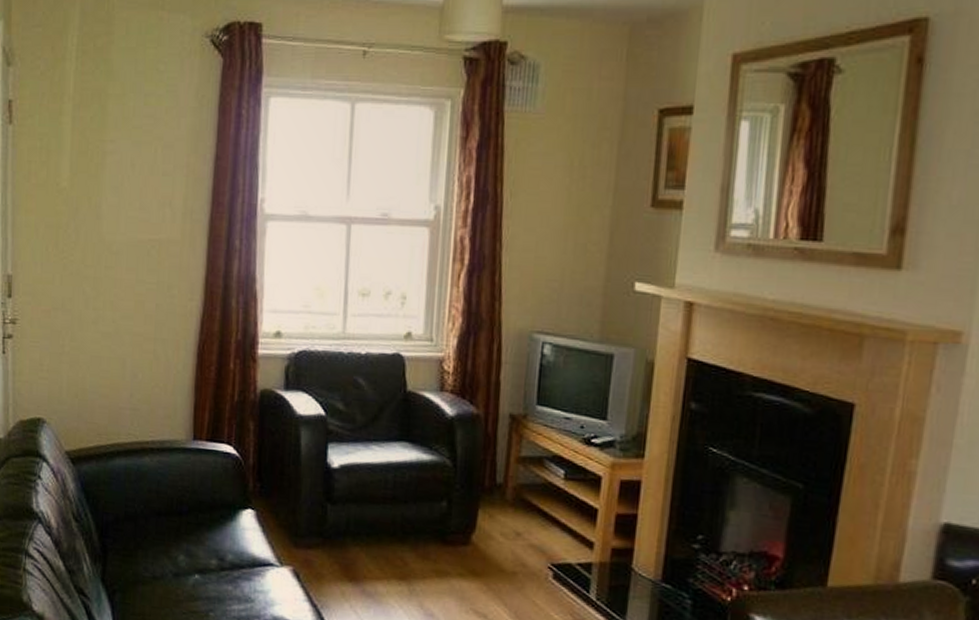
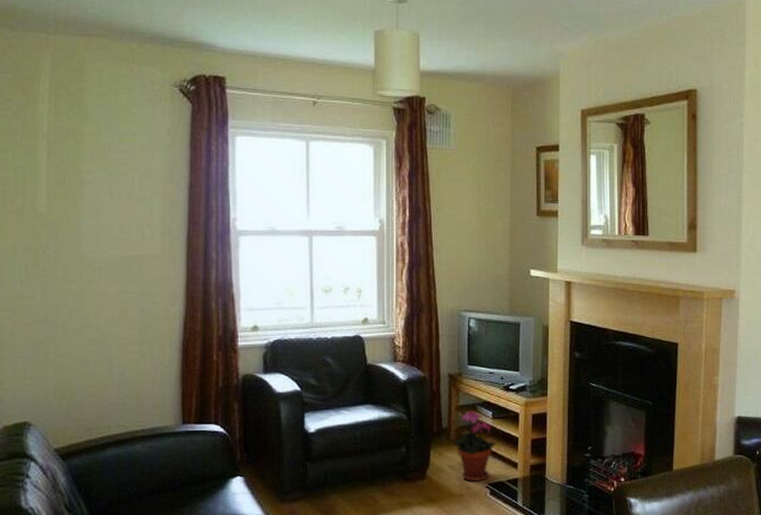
potted plant: none [509,464,567,559] -> present [453,410,496,481]

